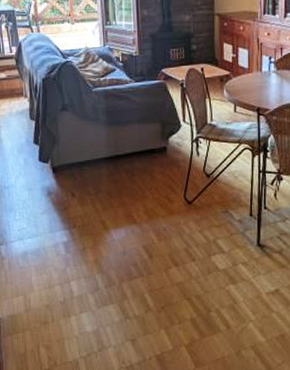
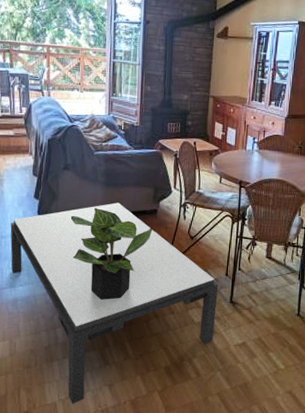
coffee table: none [12,142,243,361] -> present [10,202,219,404]
potted plant: none [74,149,164,249] -> present [70,207,153,300]

